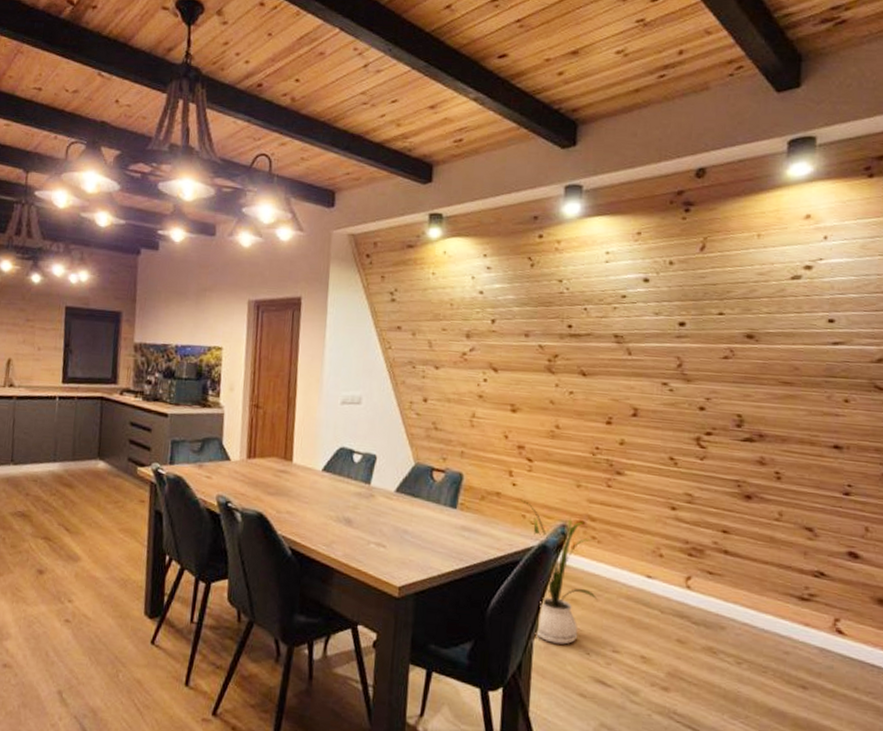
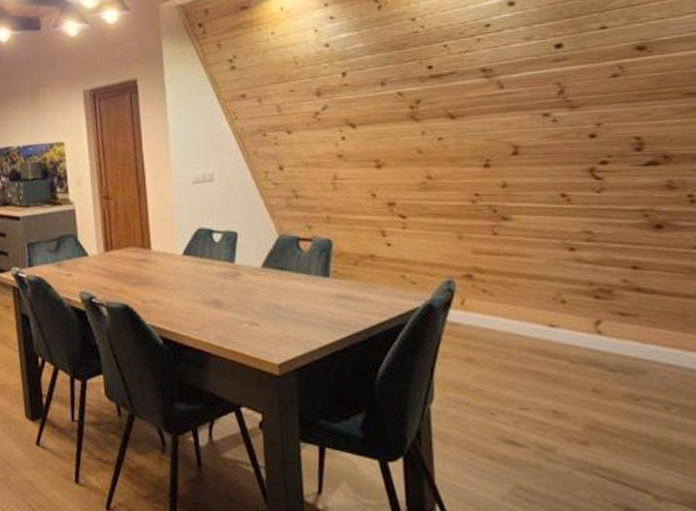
house plant: present [517,499,598,645] -> none [394,259,497,407]

